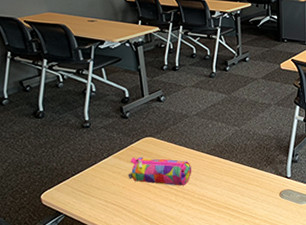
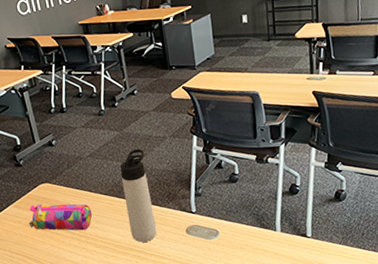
thermos bottle: none [224,113,252,202] -> present [119,148,157,242]

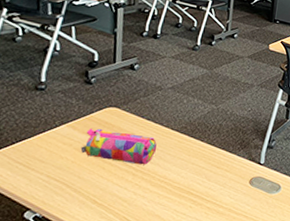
thermos bottle: present [119,148,157,242] -> none [192,90,229,187]

